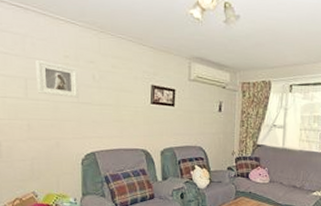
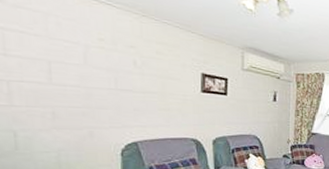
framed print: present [36,60,78,98] -> none [62,42,116,85]

